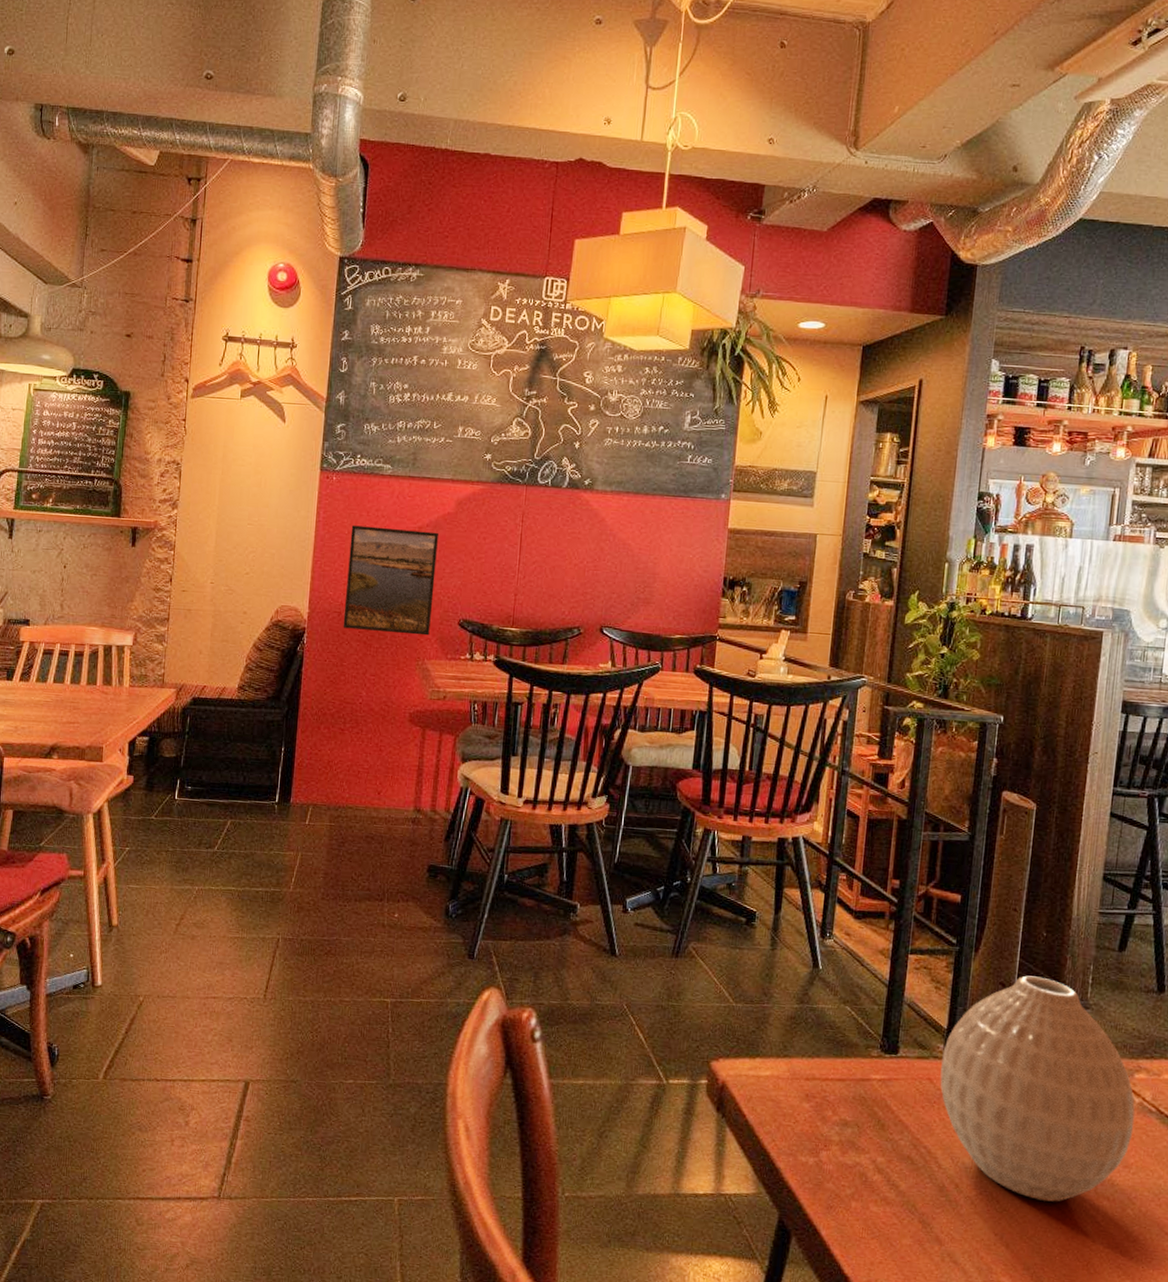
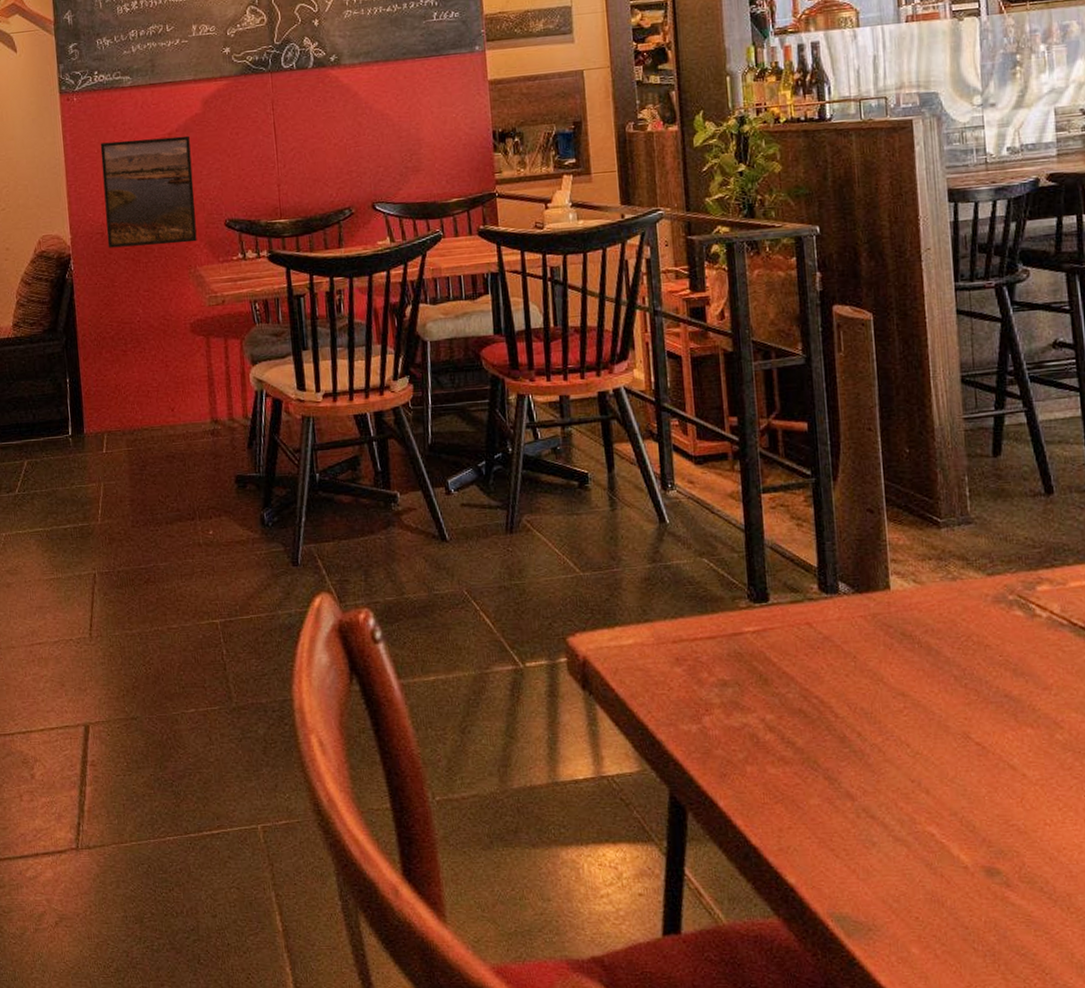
vase: present [940,975,1135,1202] -> none [817,497,1047,738]

